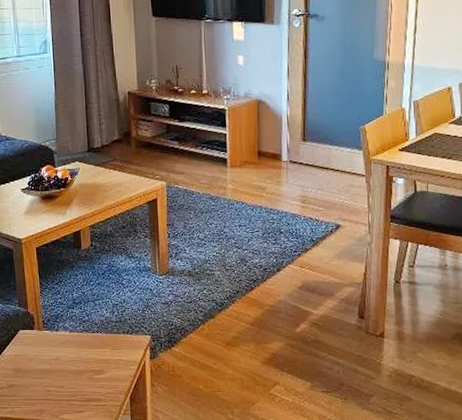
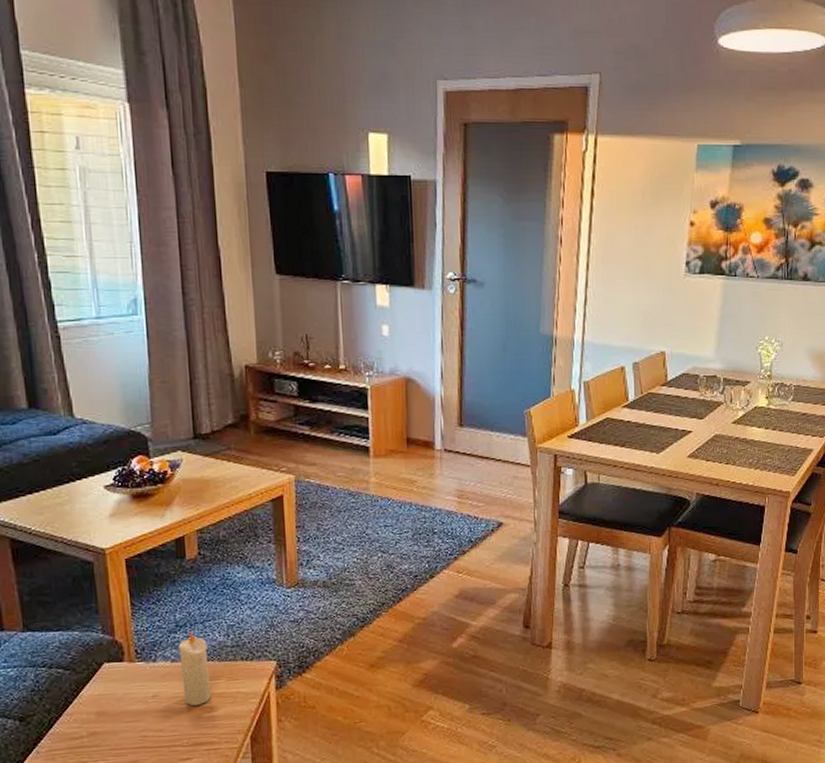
candle: none [75,308,100,368] -> present [178,631,211,706]

